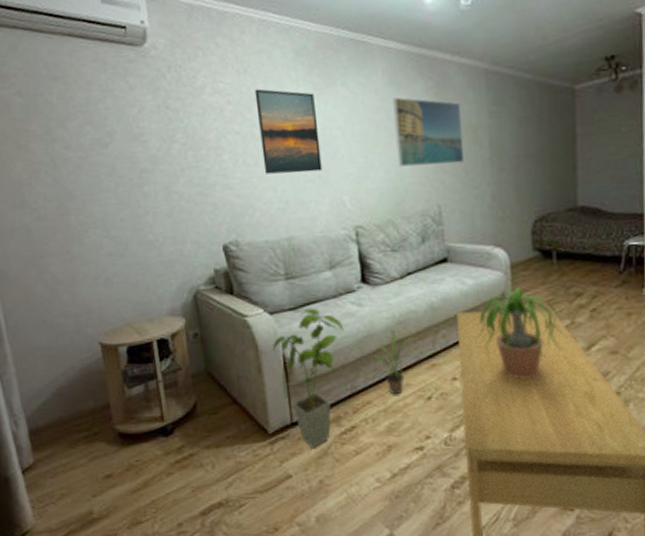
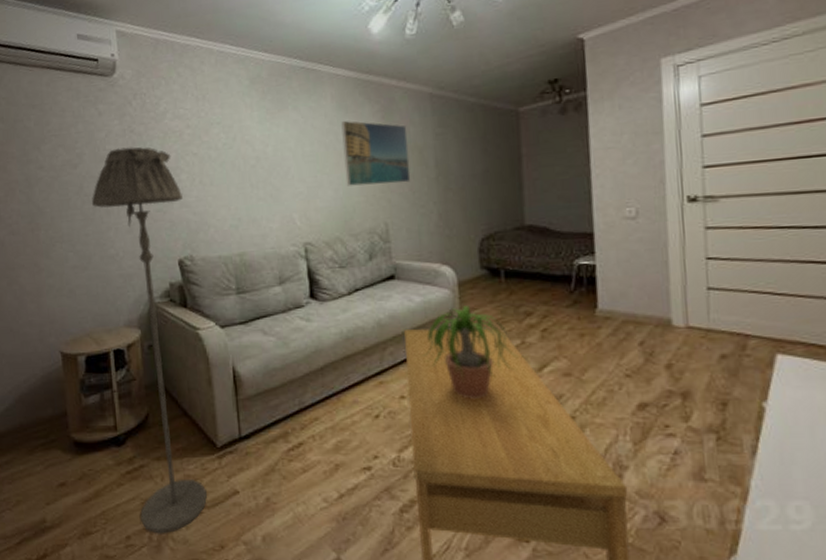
floor lamp: none [125,124,260,520] -> present [91,147,207,534]
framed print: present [254,88,322,174] -> none [212,113,274,193]
house plant: present [272,308,344,448] -> none [222,322,293,464]
potted plant: present [371,327,418,395] -> none [319,343,365,412]

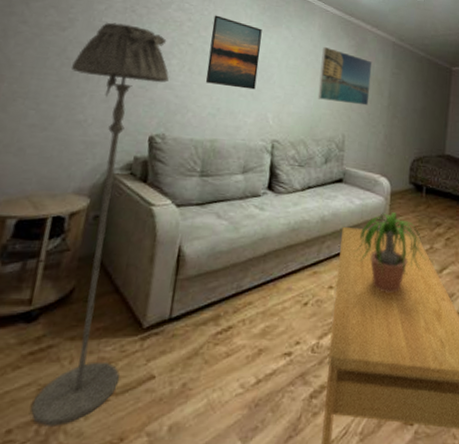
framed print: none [212,113,274,193] -> present [205,15,262,90]

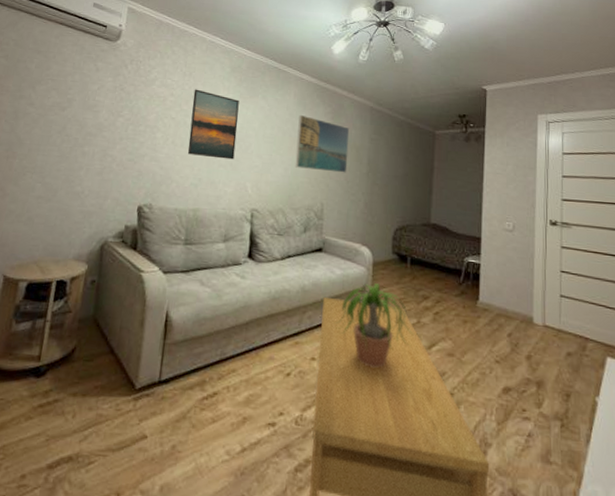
floor lamp: present [31,22,169,426] -> none [41,101,155,476]

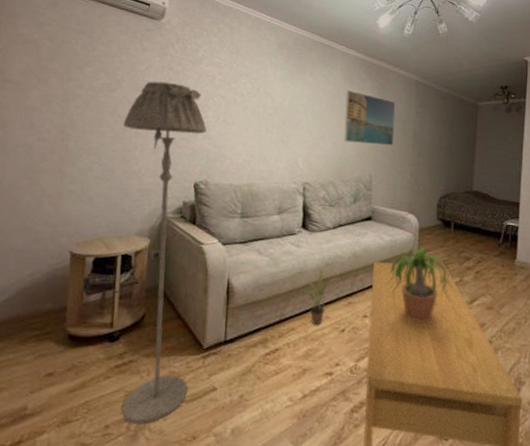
floor lamp: none [41,101,155,476] -> present [122,81,207,425]
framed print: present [187,89,239,160] -> none [239,67,287,136]
potted plant: none [244,302,287,367] -> present [301,268,340,325]

